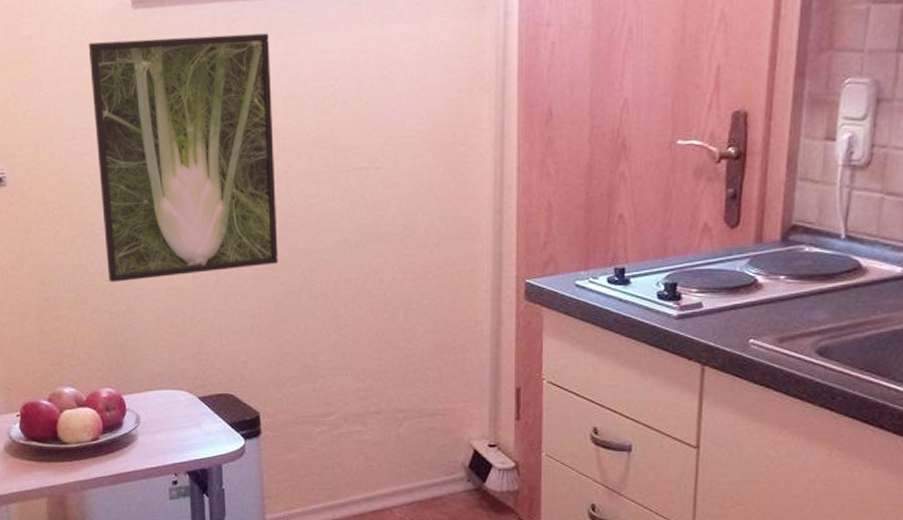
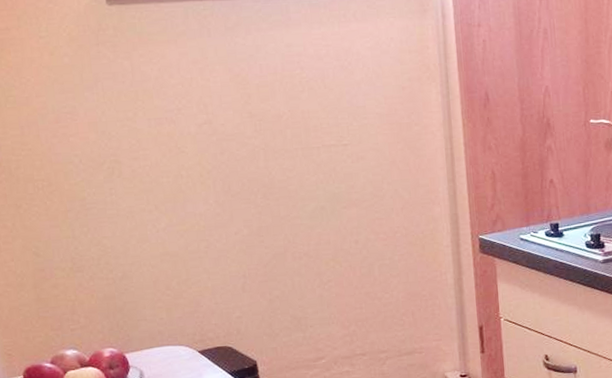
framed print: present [88,33,278,283] -> none [66,29,263,252]

